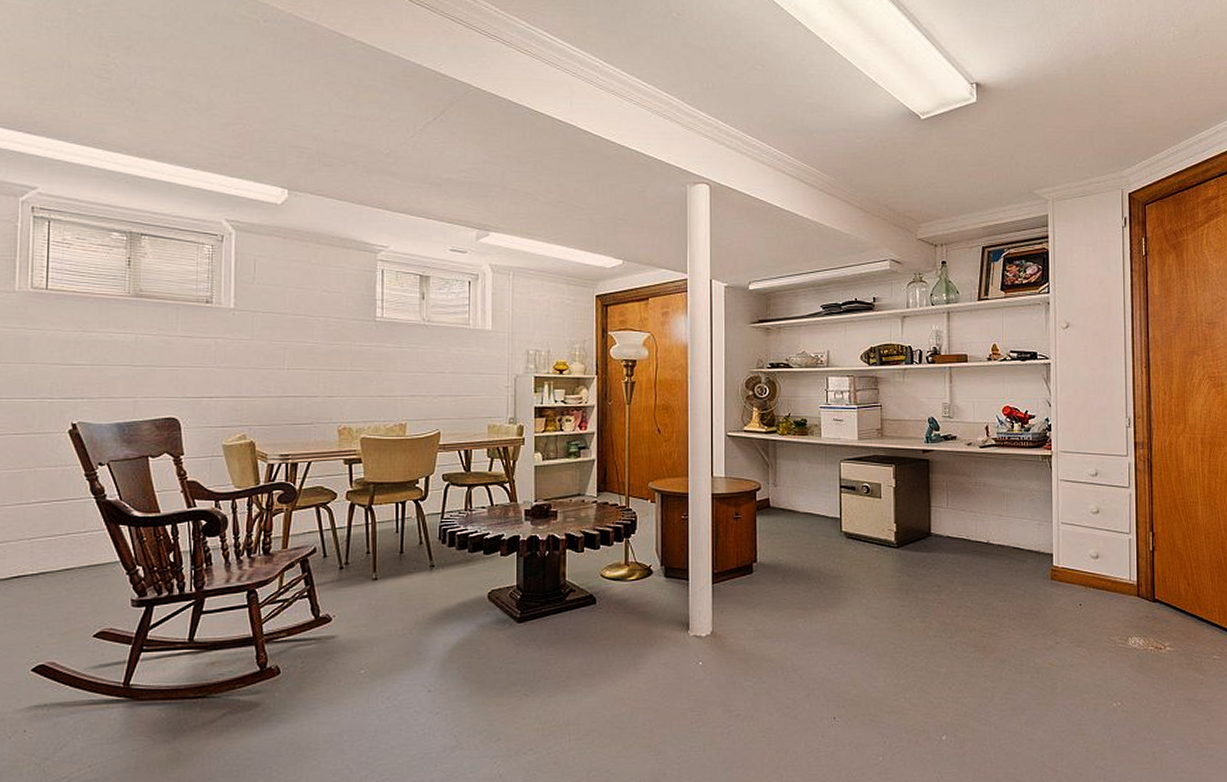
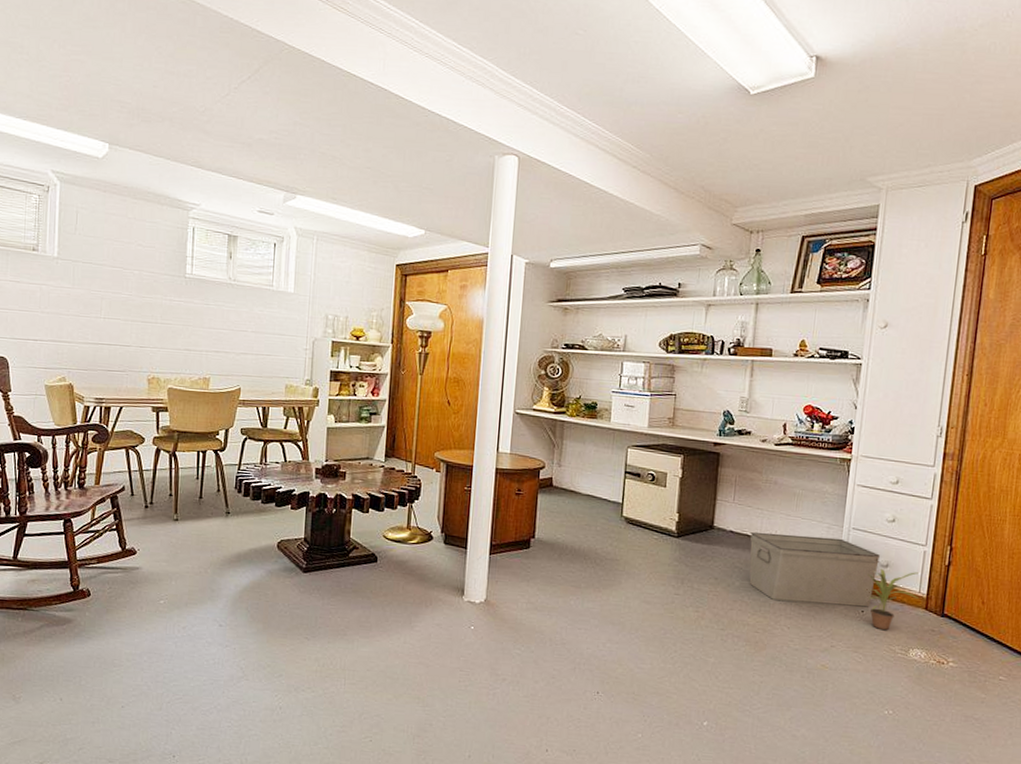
storage bin: none [967,534,1089,602] -> present [749,532,880,607]
potted plant: none [1081,559,1130,622] -> present [866,568,918,631]

